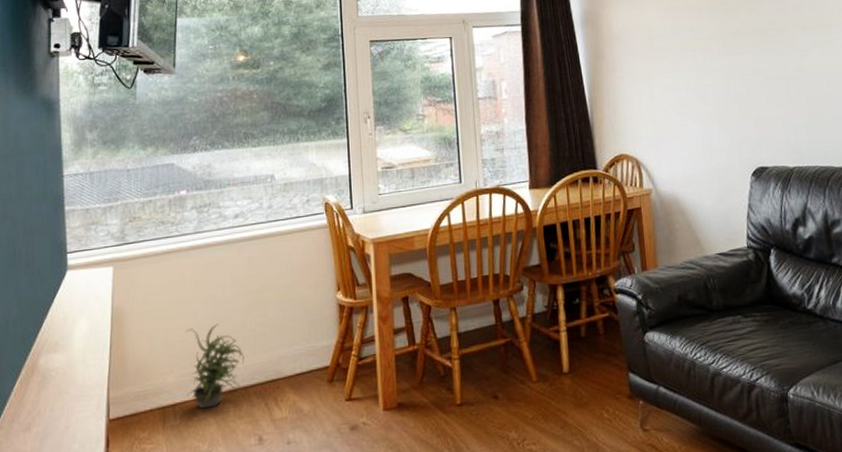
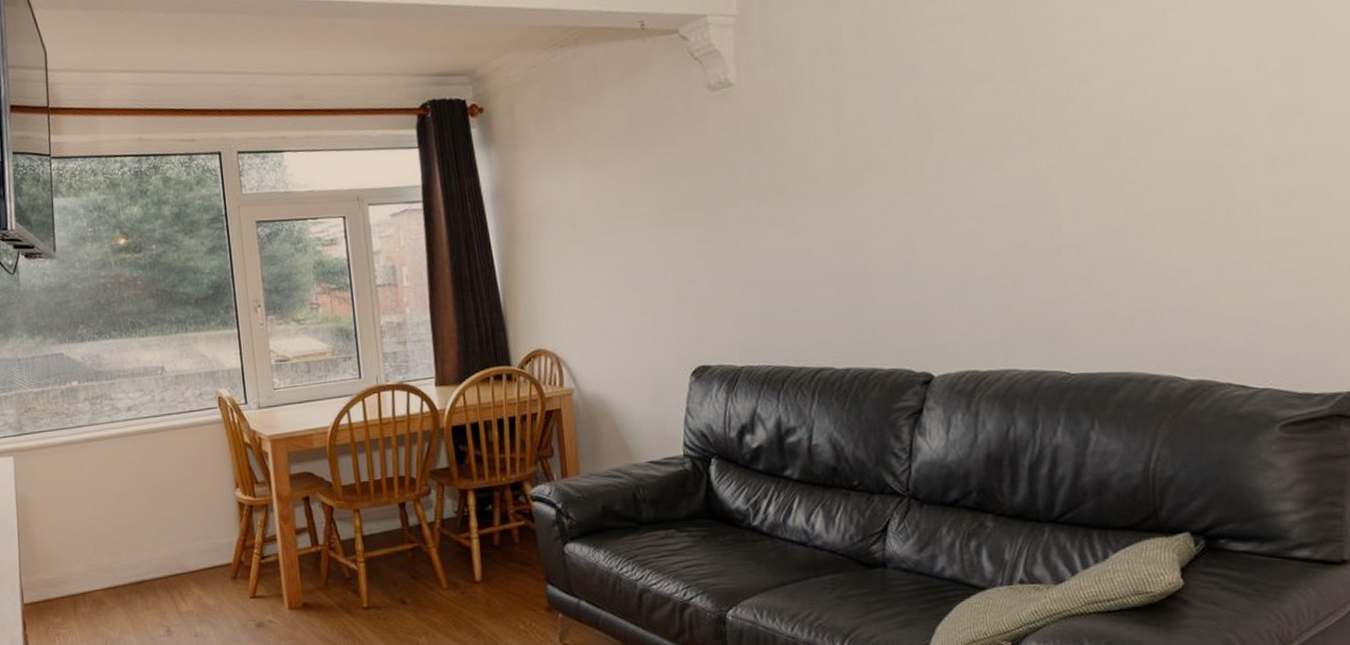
potted plant: present [186,323,245,409] -> none [89,516,148,599]

